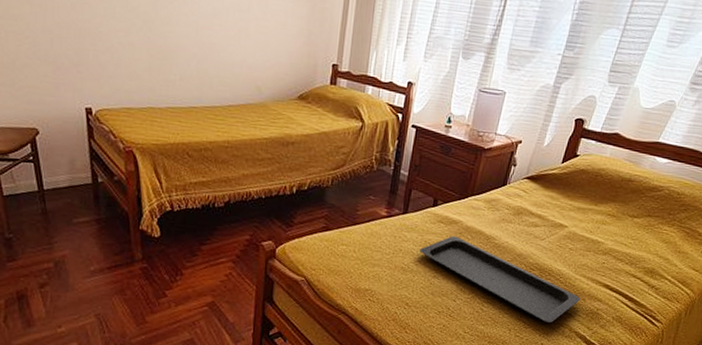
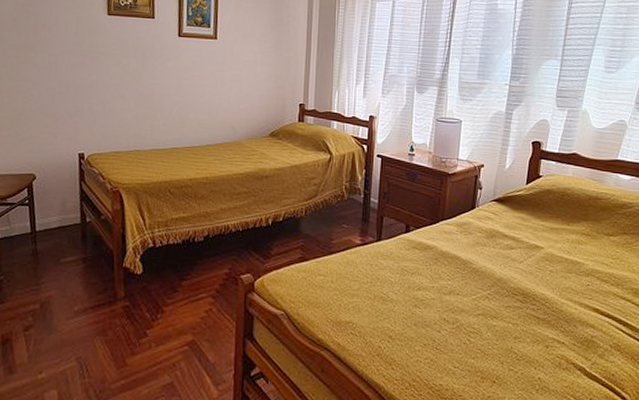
serving tray: present [420,236,581,322] -> none [397,262,572,353]

